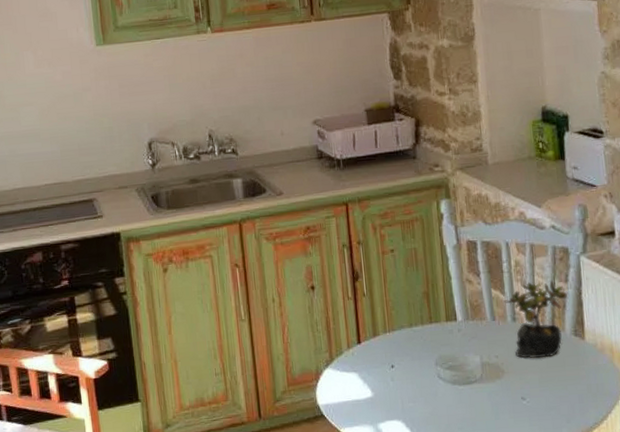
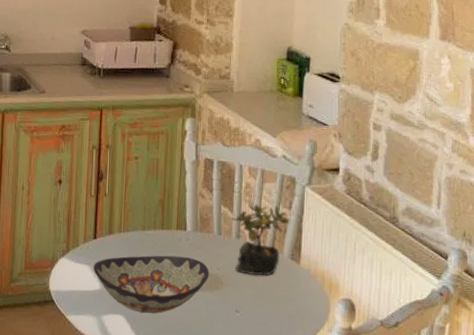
decorative bowl: none [362,348,488,415] -> present [93,255,210,314]

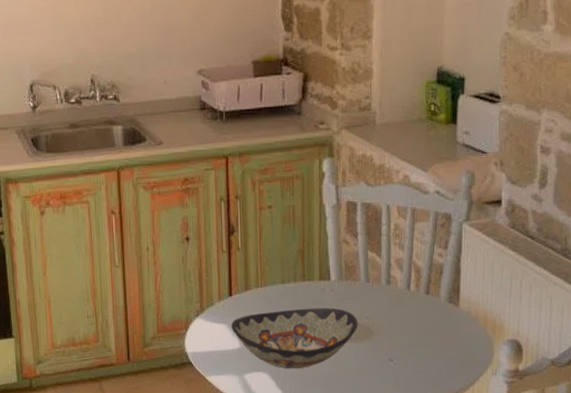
succulent plant: present [230,204,289,276] -> none [378,246,445,322]

